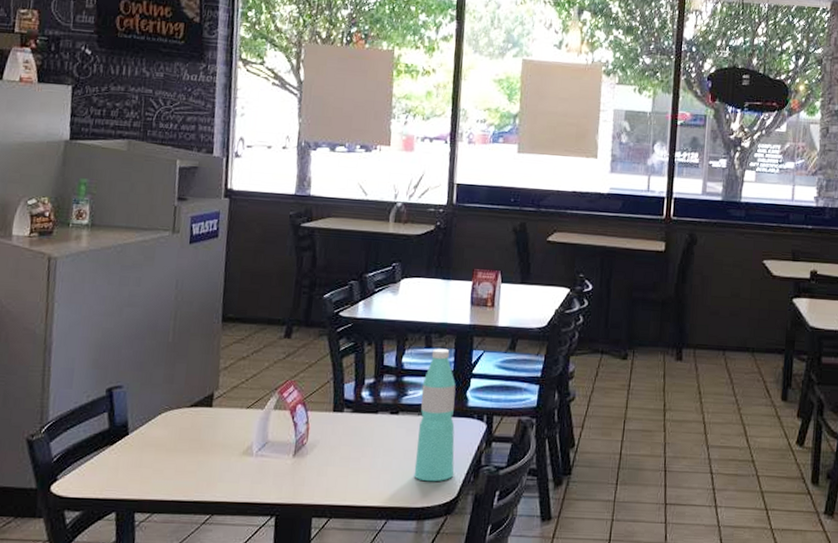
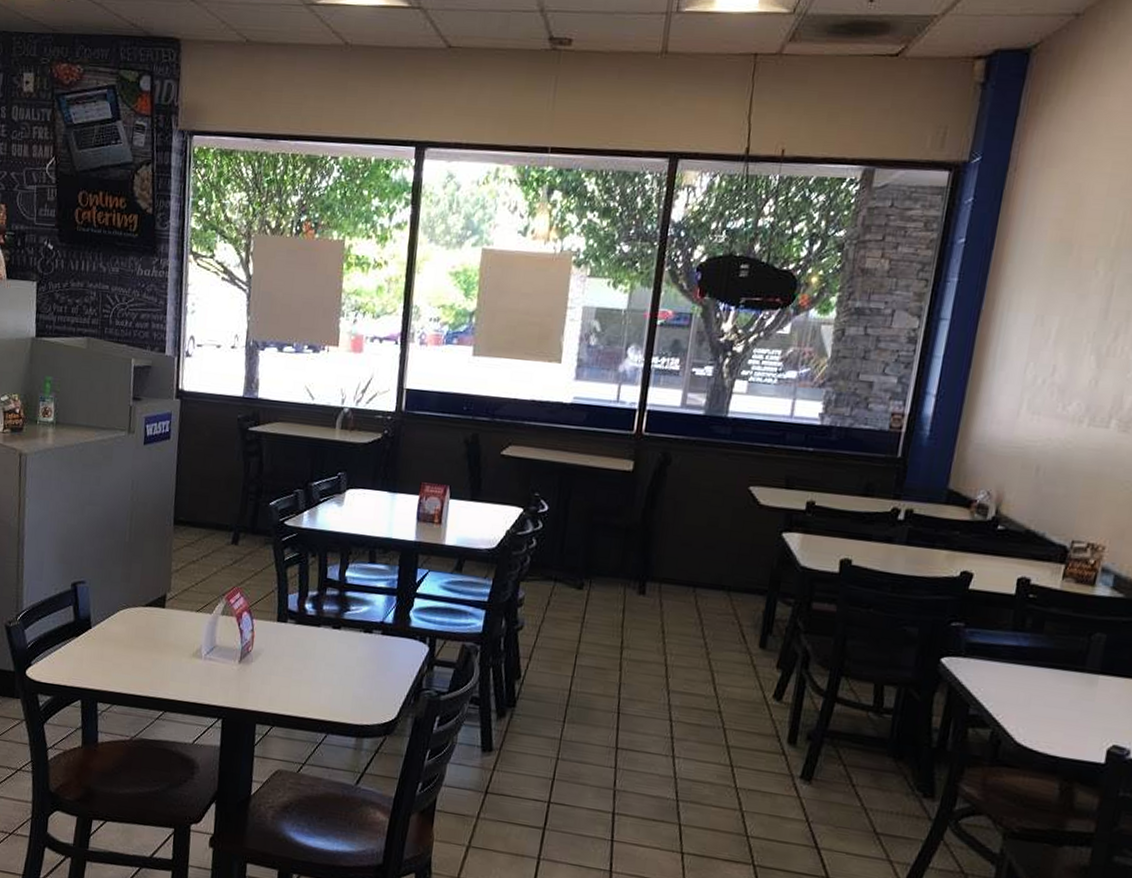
water bottle: present [414,348,456,482] -> none [354,564,399,701]

